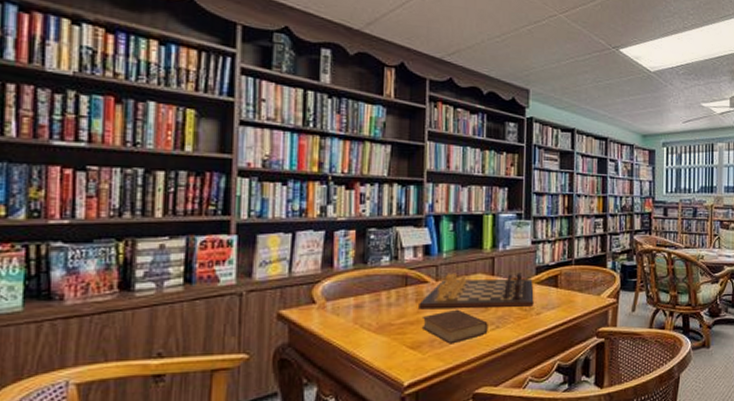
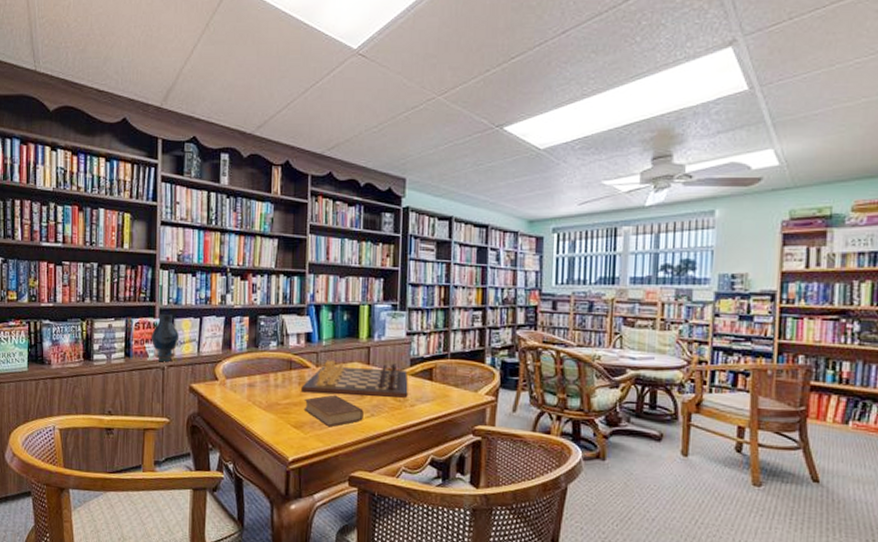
vase: none [223,228,264,287] -> present [150,313,180,362]

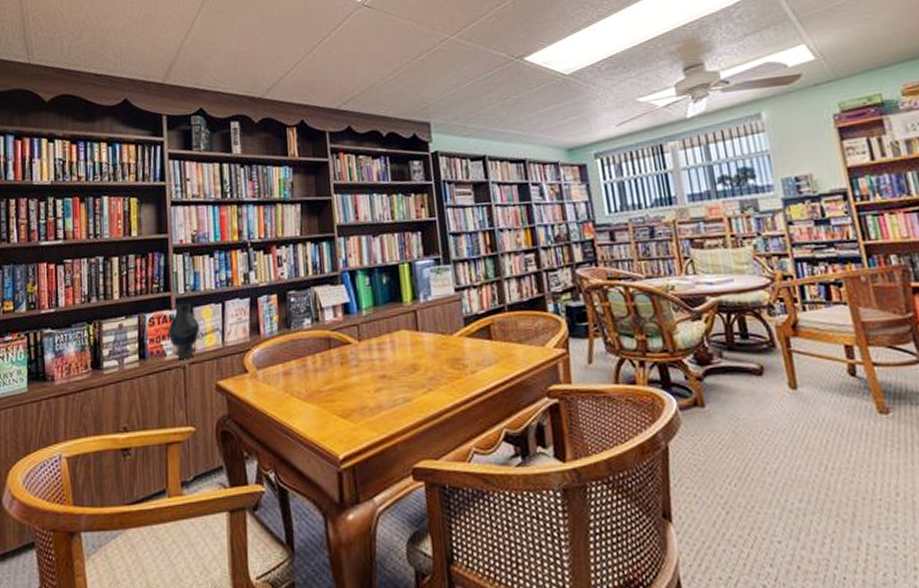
chess set: present [301,360,408,398] -> none [344,325,467,372]
book: present [303,394,364,427] -> none [349,371,420,412]

